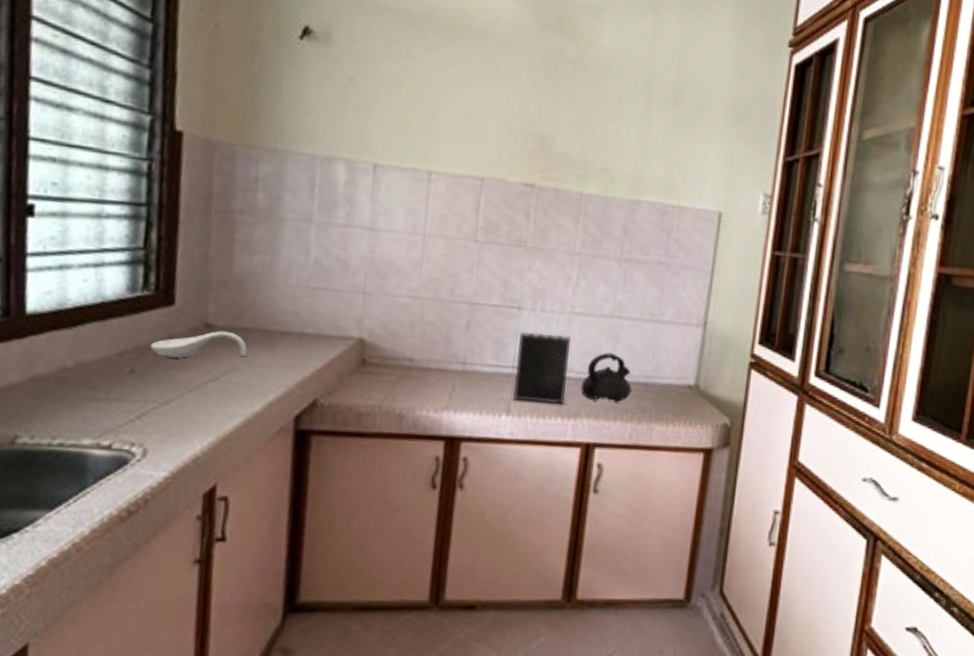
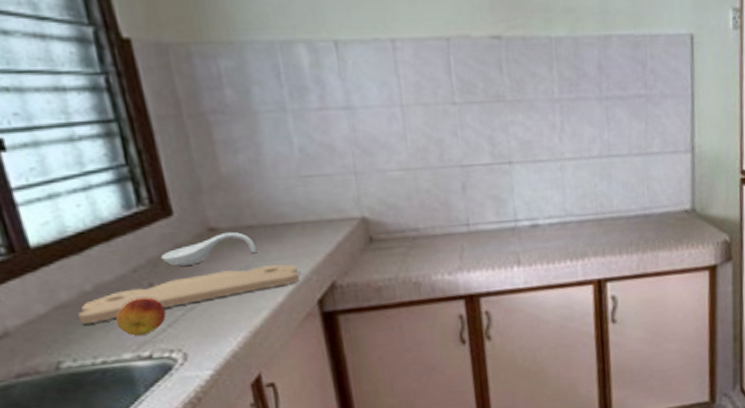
cutting board: none [50,369,283,402] -> present [78,264,299,324]
fruit: none [86,382,139,423] -> present [115,296,167,336]
knife block: present [513,300,572,406] -> none [515,151,570,252]
teapot: present [580,352,632,403] -> none [583,191,632,240]

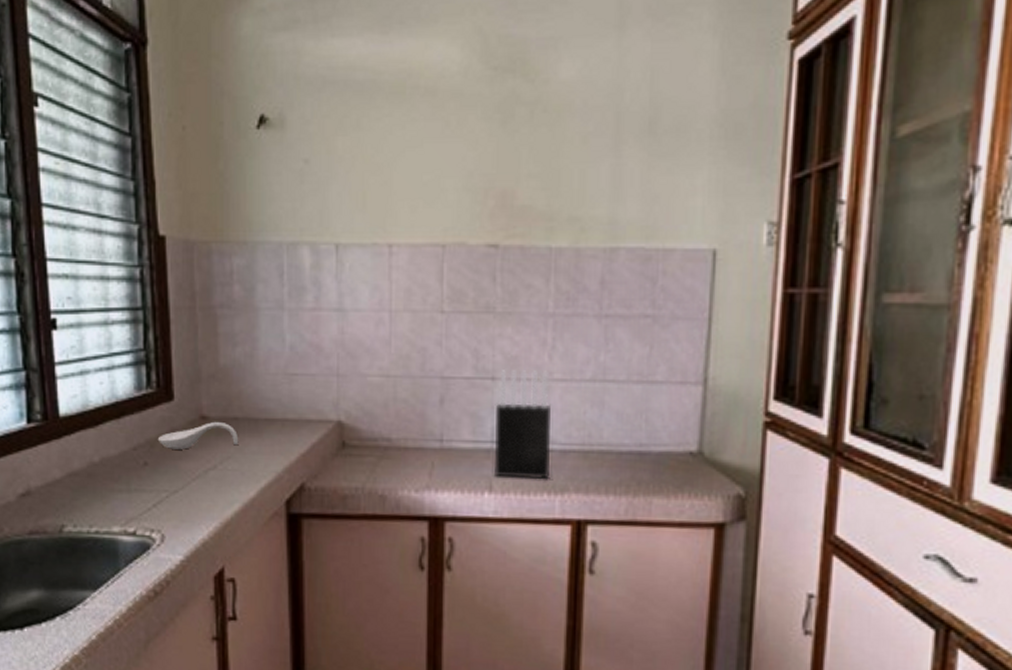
cutting board: present [78,264,299,324] -> none [85,457,272,493]
fruit: present [115,296,167,336] -> none [113,474,153,511]
knife block: none [515,151,570,252] -> present [495,370,551,480]

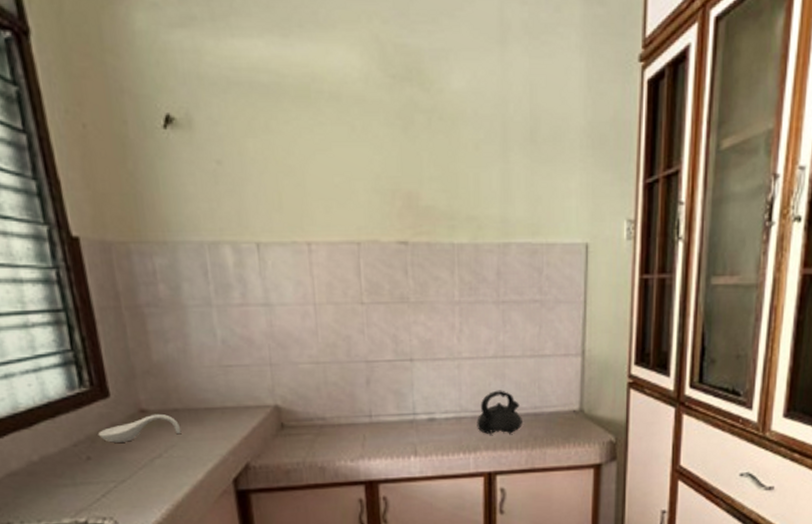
knife block: present [495,370,551,480] -> none [415,351,464,443]
teapot: none [566,420,623,475] -> present [477,390,522,435]

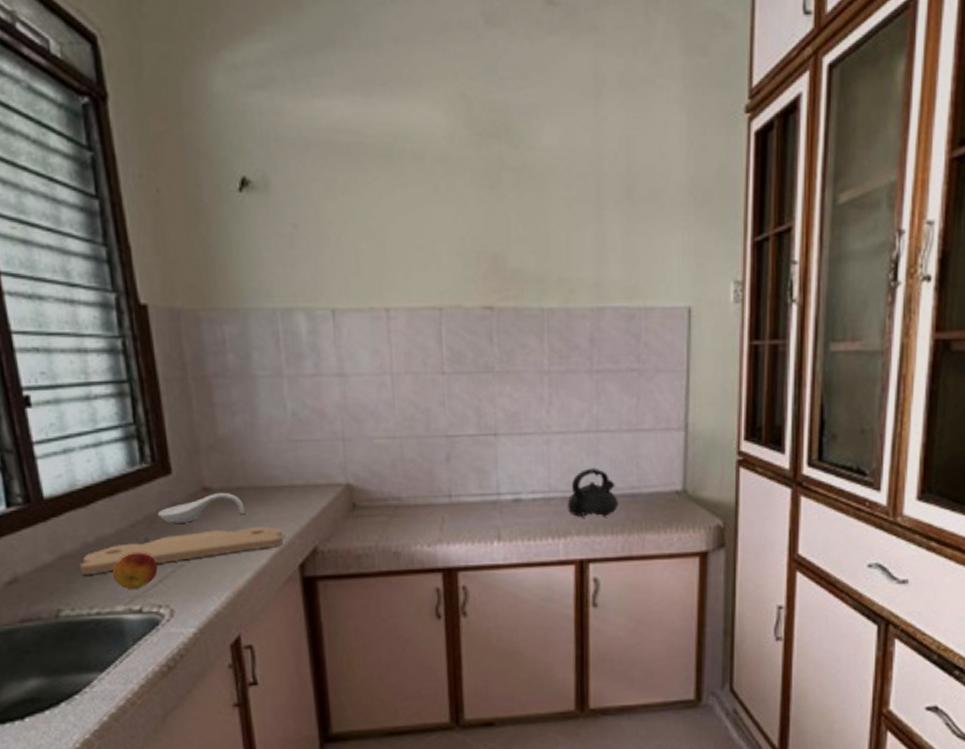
cutting board: none [26,444,217,490] -> present [80,526,283,574]
fruit: none [57,468,101,504] -> present [112,551,158,589]

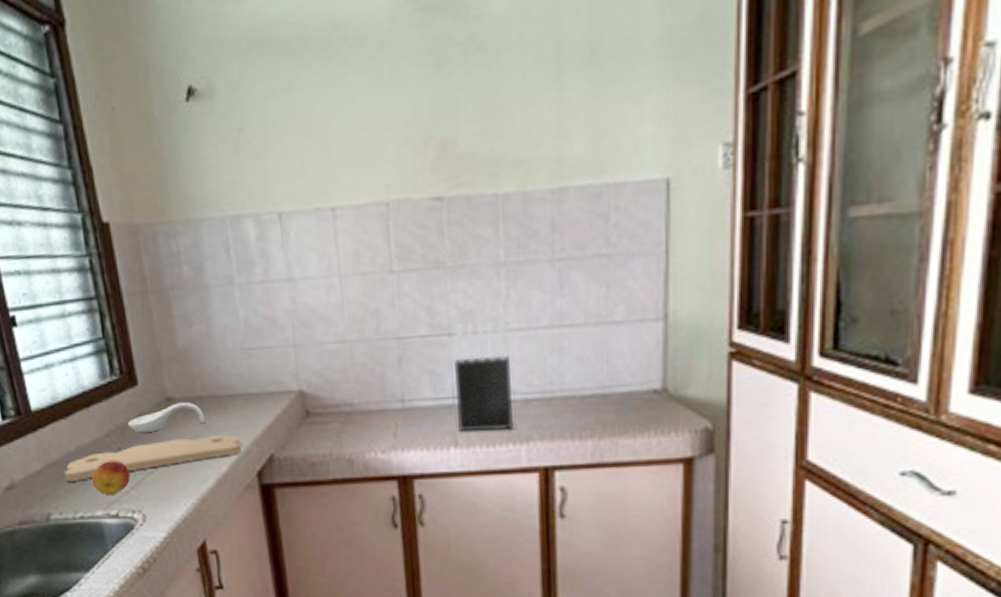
knife block: none [500,425,552,526] -> present [454,321,513,432]
teapot: present [567,468,618,518] -> none [529,366,587,421]

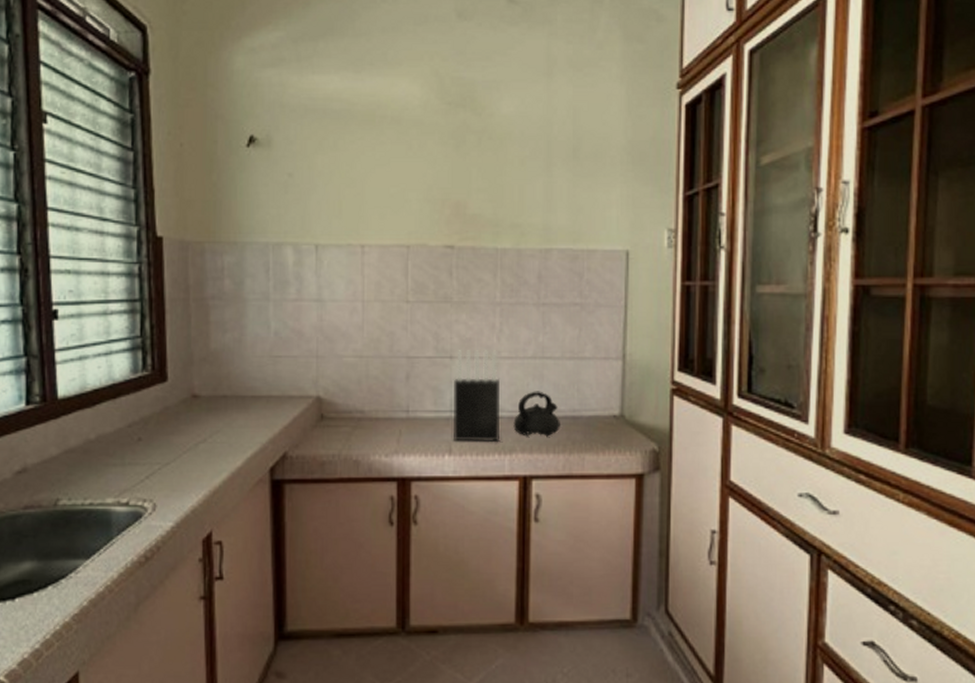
cutting board: present [64,434,241,481] -> none [80,431,257,468]
fruit: present [91,459,131,495] -> none [107,449,147,483]
spoon rest: present [127,401,206,433] -> none [151,399,227,425]
teapot: none [529,366,587,421] -> present [513,391,560,437]

